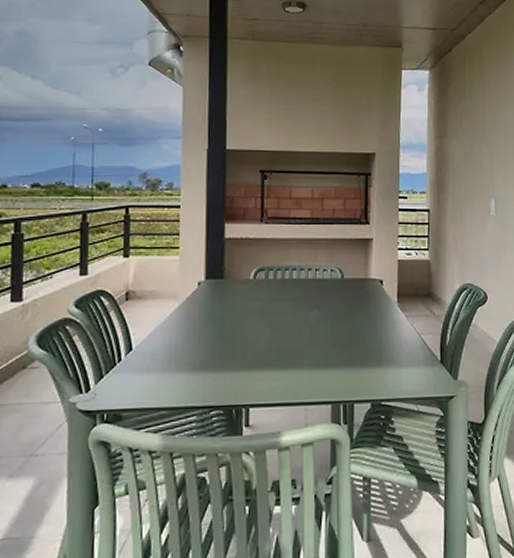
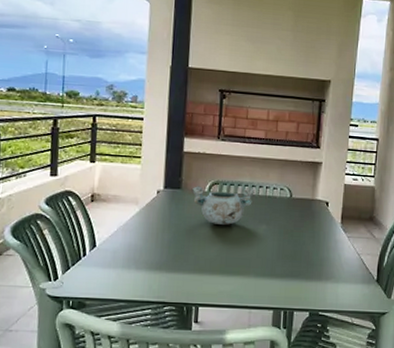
decorative bowl: none [235,272,303,314] -> present [191,186,254,225]

